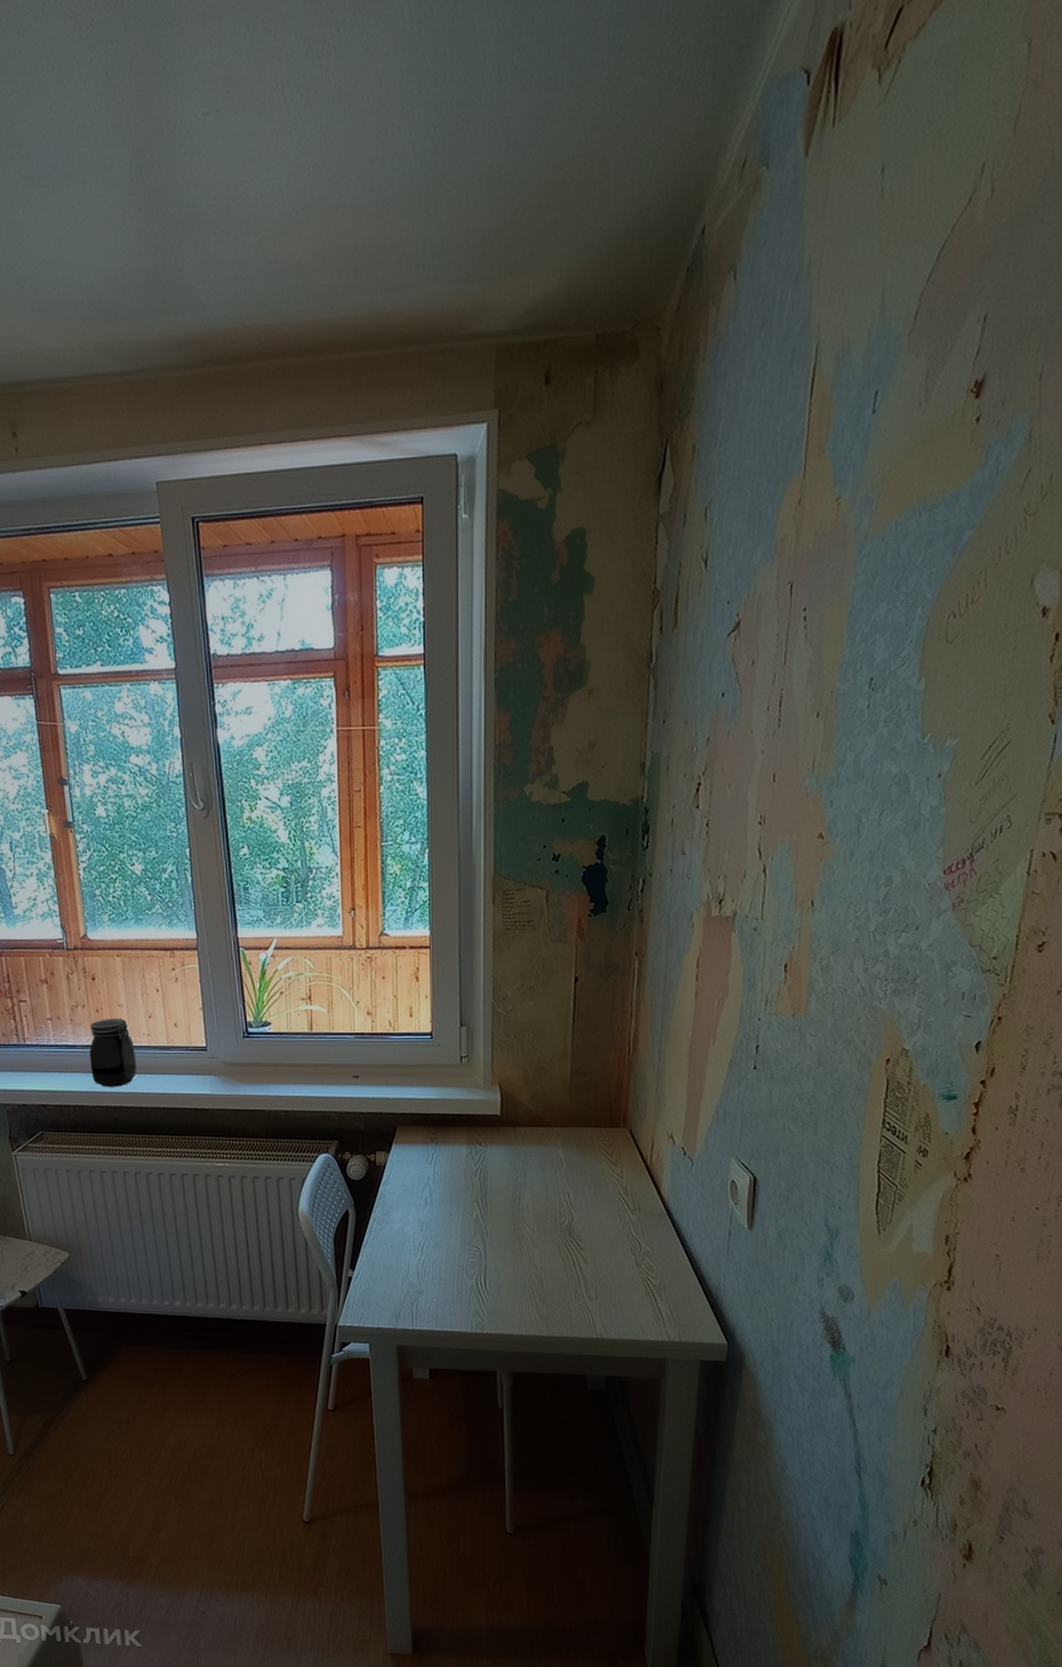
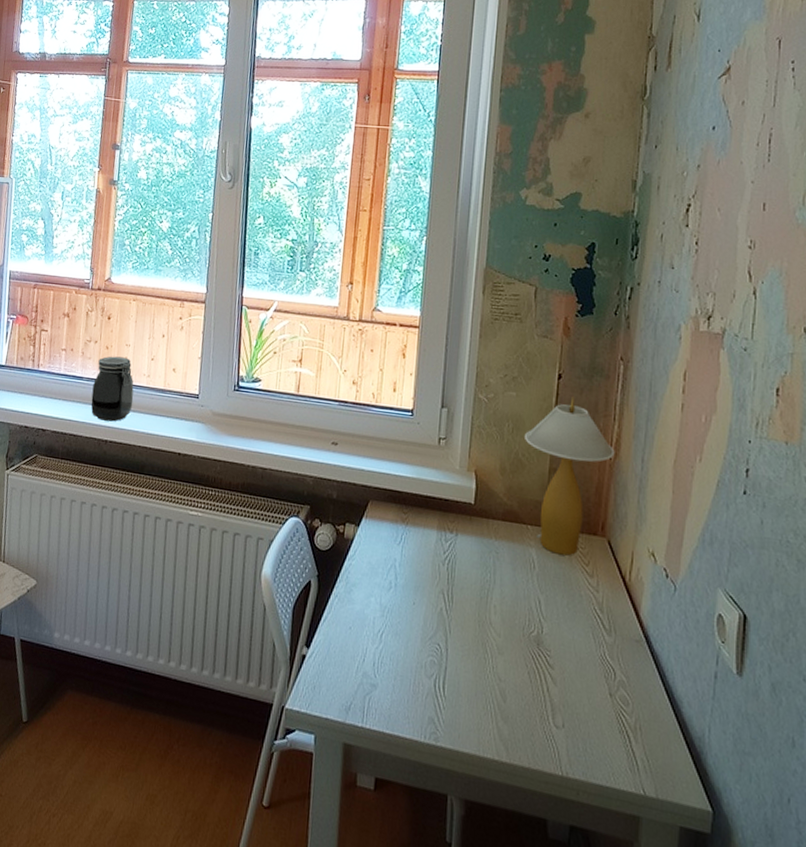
table lamp: none [544,998,633,1150] -> present [524,397,615,556]

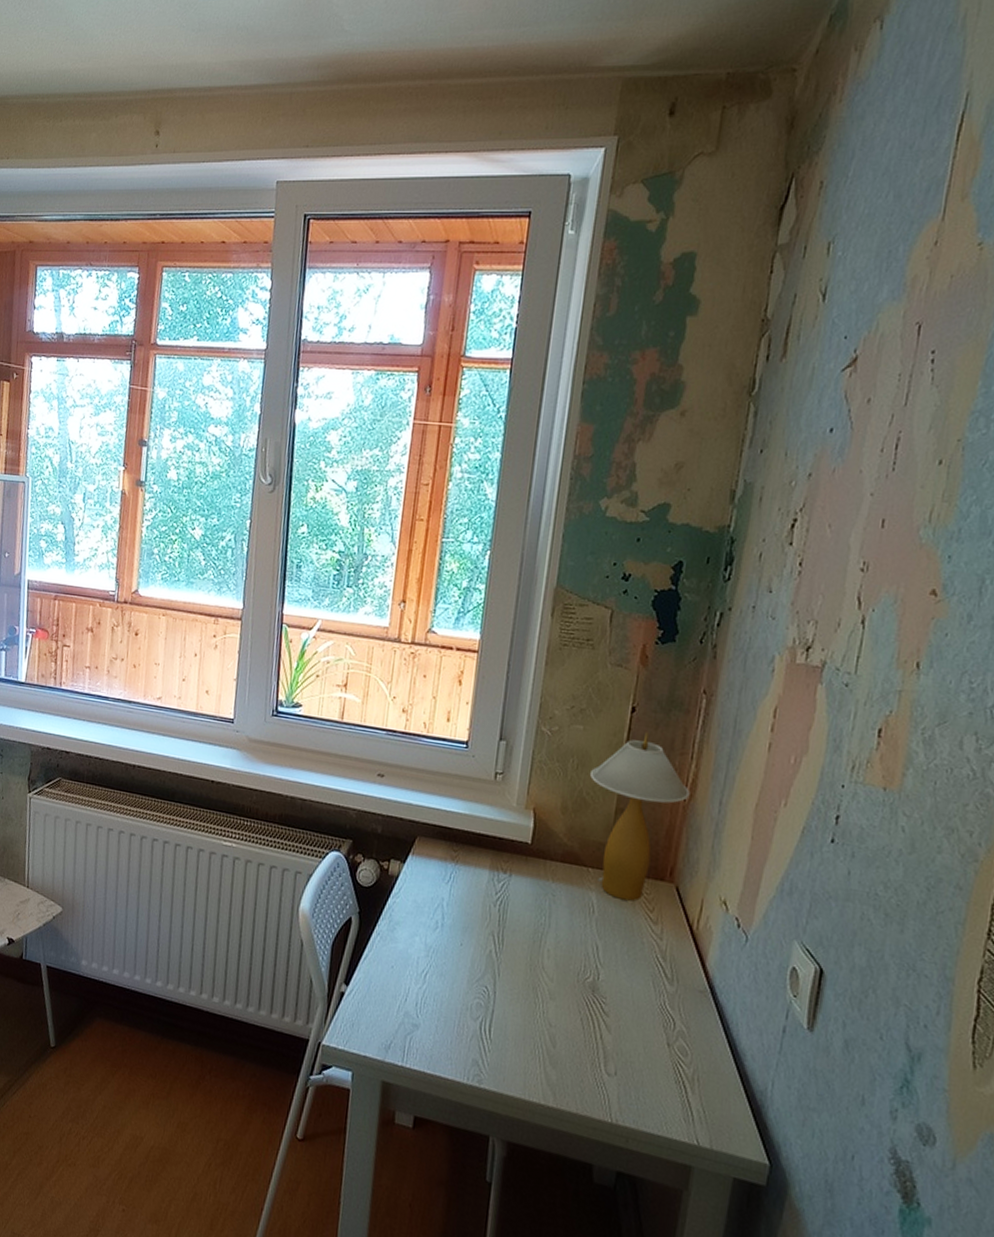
jar: present [91,356,134,422] -> none [117,675,164,746]

